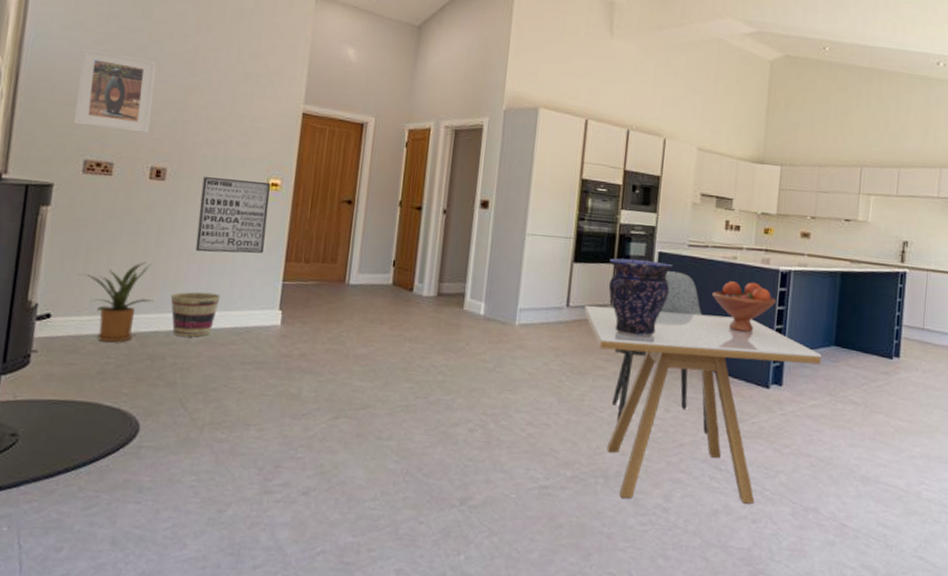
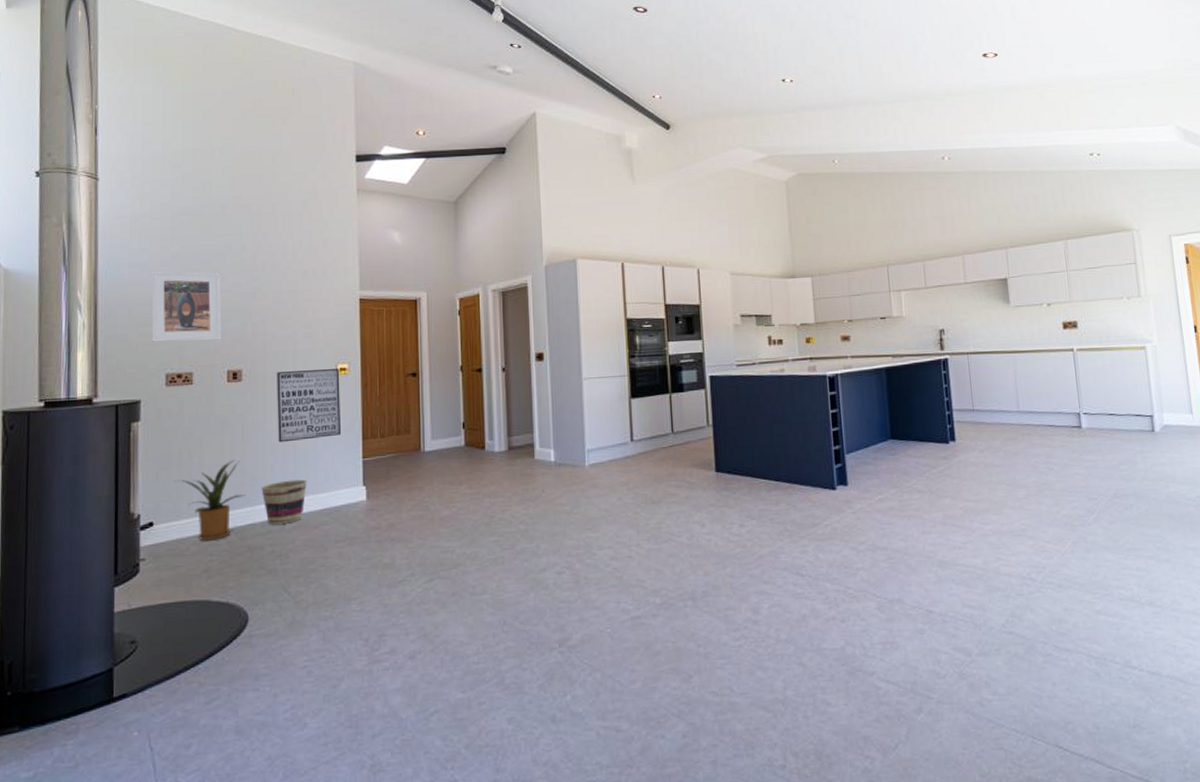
dining table: present [584,305,822,504] -> none [648,426,881,617]
vase: present [608,258,674,337] -> none [664,385,726,460]
dining chair: present [611,270,708,435] -> none [682,391,784,546]
fruit bowl: present [711,281,777,332] -> none [766,390,829,439]

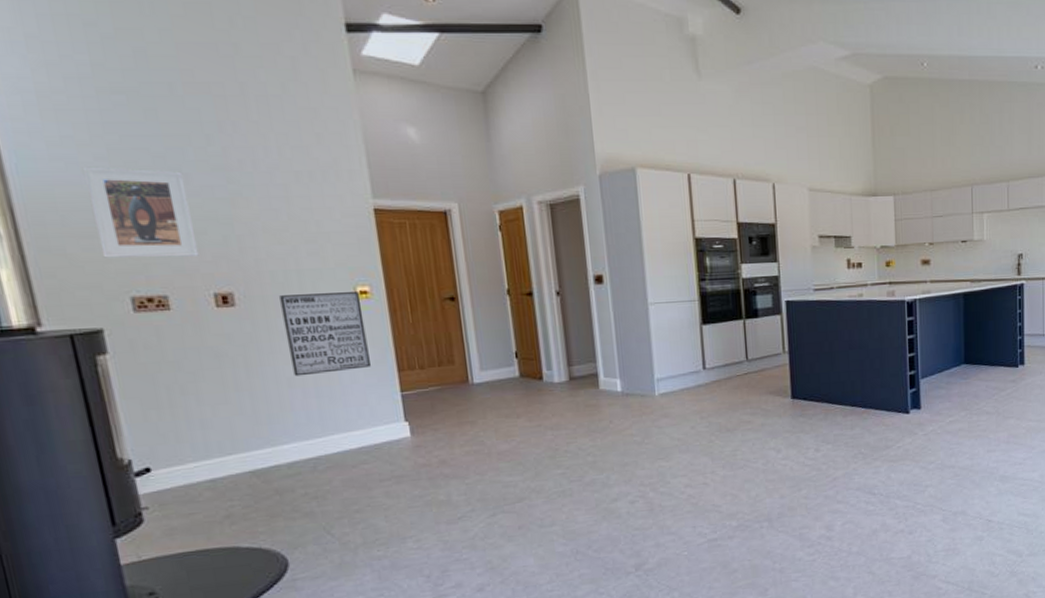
house plant: present [174,460,245,541] -> none [168,396,262,486]
basket: present [261,479,307,525] -> none [281,416,338,466]

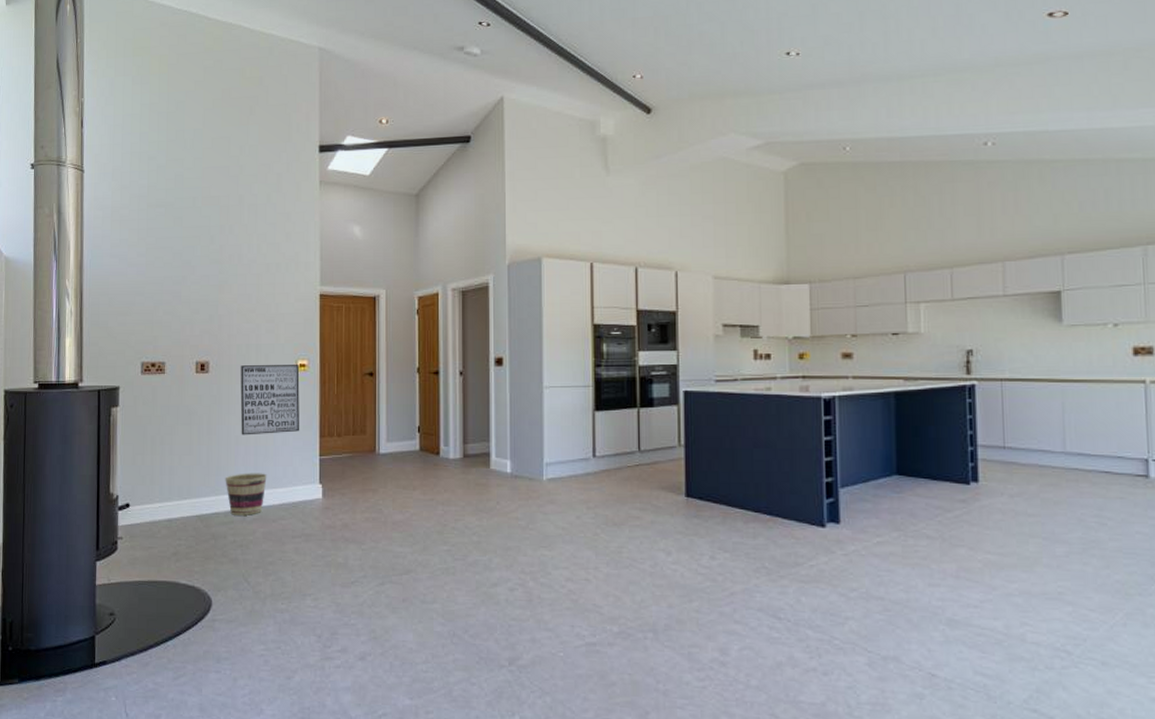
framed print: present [82,166,199,258] -> none [129,261,191,332]
basket: none [281,416,338,466] -> present [225,473,267,515]

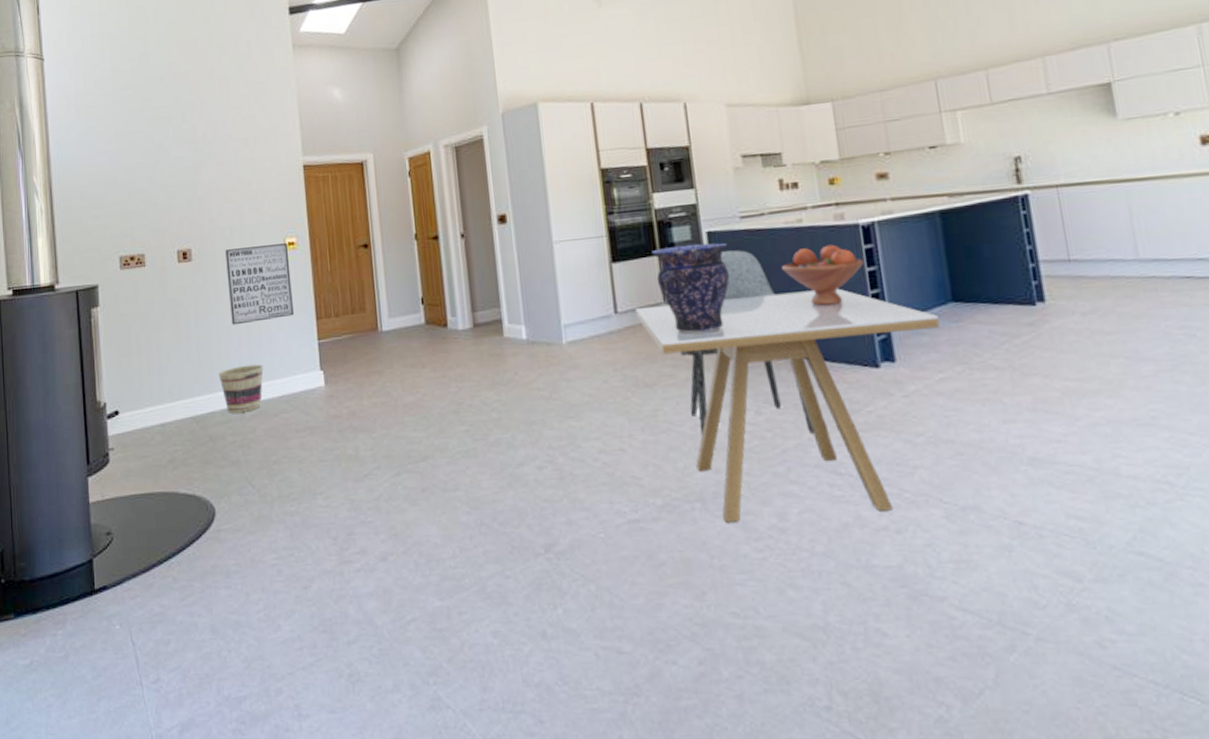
dining table: none [612,452,883,655] -> present [635,288,940,523]
vase: none [632,400,701,482] -> present [652,243,730,334]
dining chair: none [648,409,761,582] -> present [679,249,815,437]
fruit bowl: none [747,413,823,467] -> present [781,244,865,306]

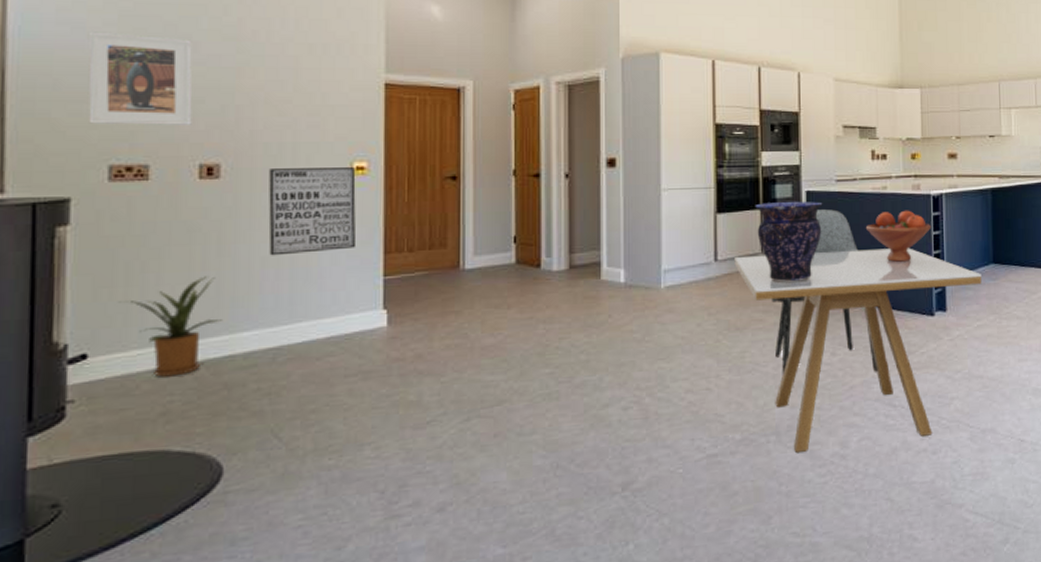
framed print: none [98,147,169,224] -> present [88,31,193,125]
house plant: none [135,344,204,430] -> present [119,276,222,377]
basket: present [218,364,264,413] -> none [244,301,308,357]

